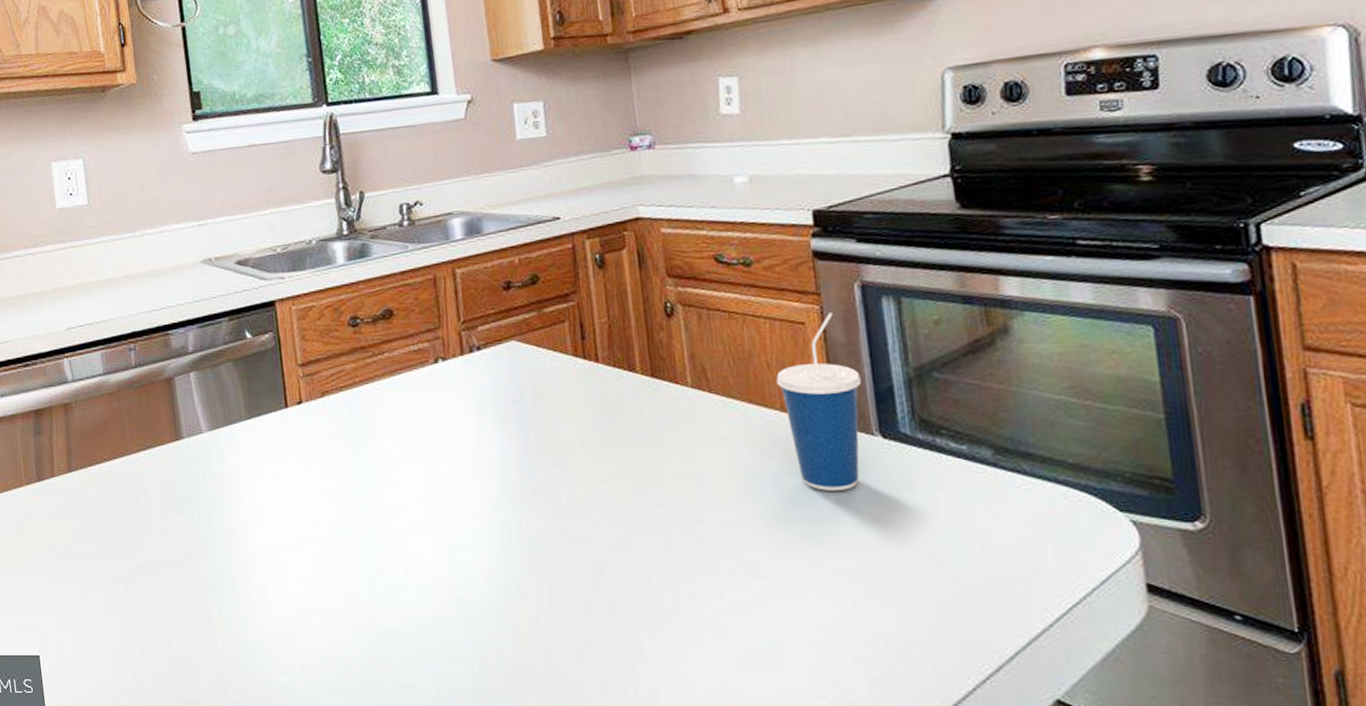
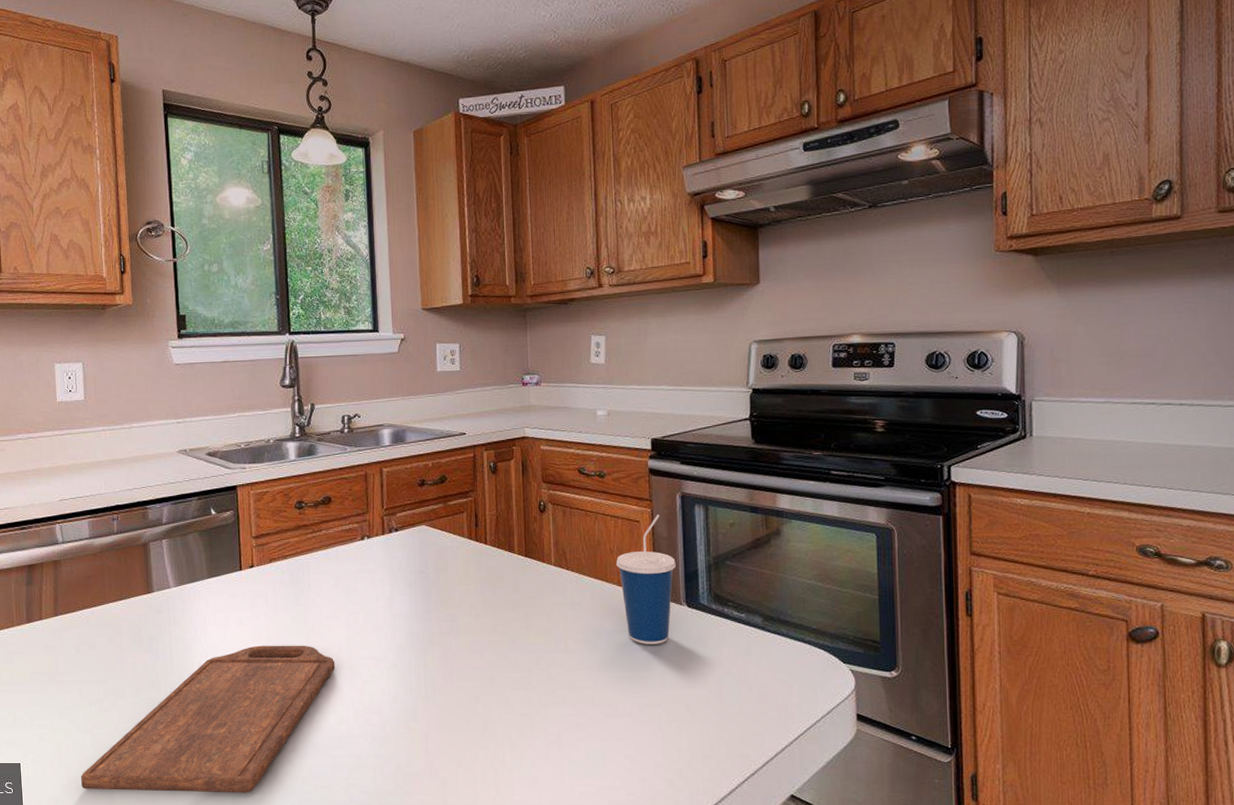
cutting board: none [111,501,413,694] -> present [81,645,336,793]

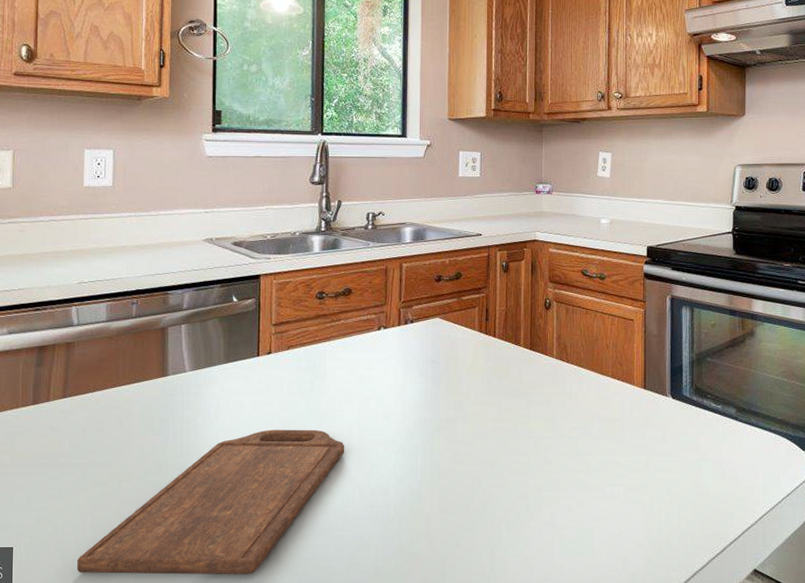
cup: present [615,514,676,644] -> none [610,313,663,432]

